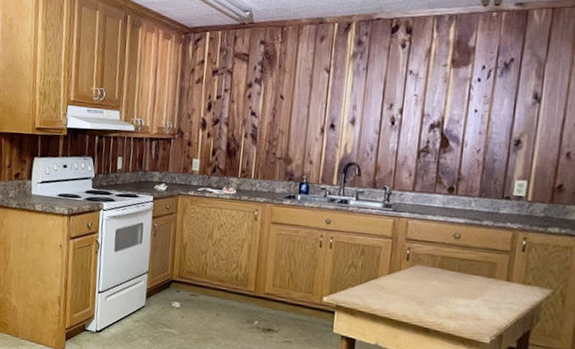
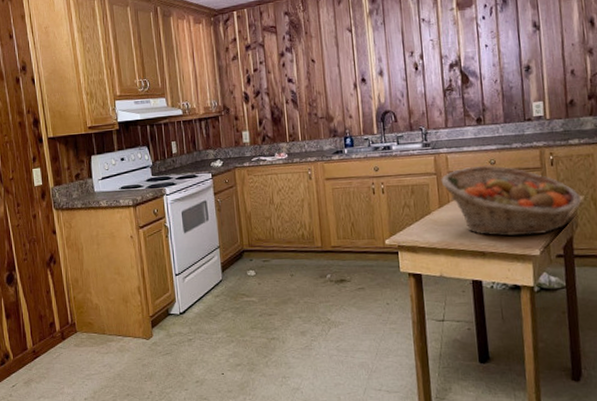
fruit basket: none [396,237,550,323] -> present [441,165,582,237]

